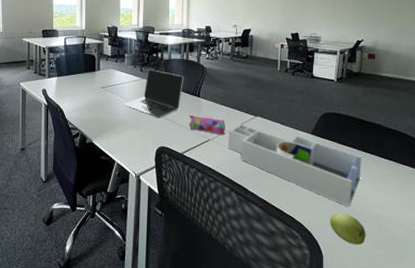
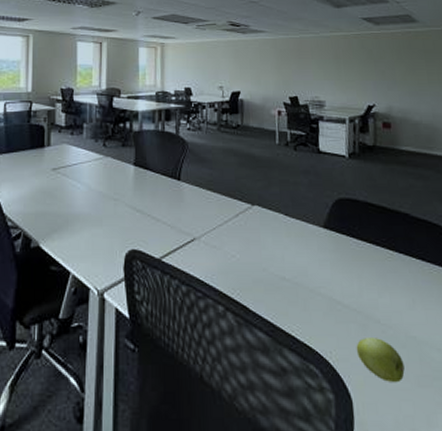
laptop: present [124,69,184,118] -> none [82,144,160,210]
pencil case: present [189,114,226,135] -> none [167,204,215,232]
desk organizer: present [228,124,362,207] -> none [218,216,390,328]

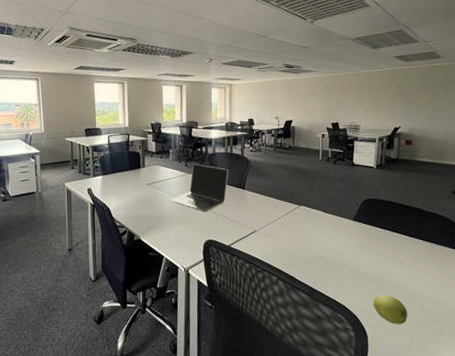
laptop: none [82,144,160,210] -> present [170,164,229,212]

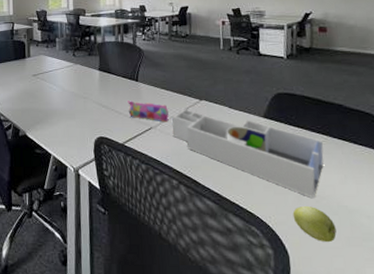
laptop: present [170,164,229,212] -> none [57,54,120,106]
pencil case: none [235,207,271,226] -> present [127,101,169,122]
desk organizer: none [273,214,402,289] -> present [171,109,324,199]

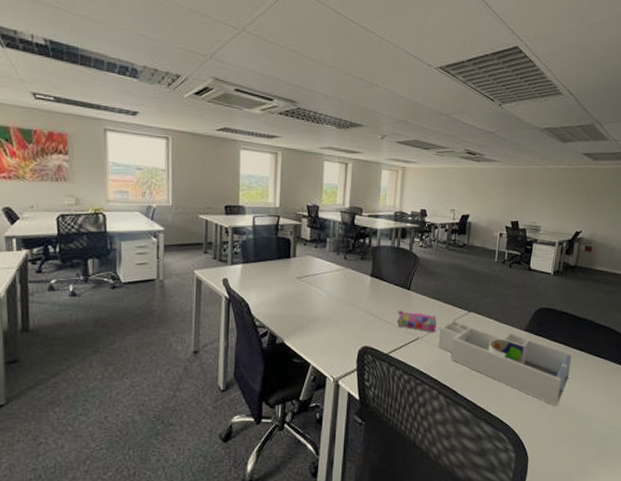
apple: present [292,206,337,242] -> none [536,414,571,444]

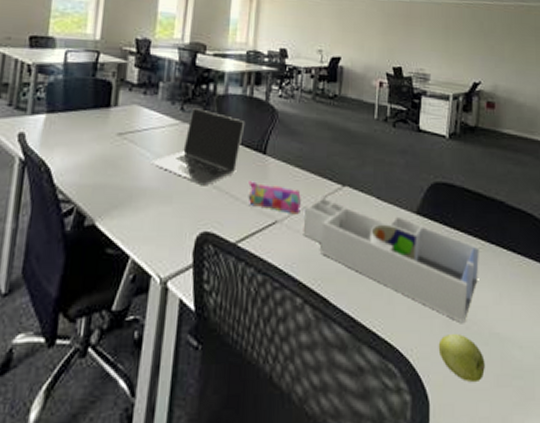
laptop: none [323,257,394,314] -> present [151,108,246,186]
apple: none [536,414,571,444] -> present [438,334,485,381]

